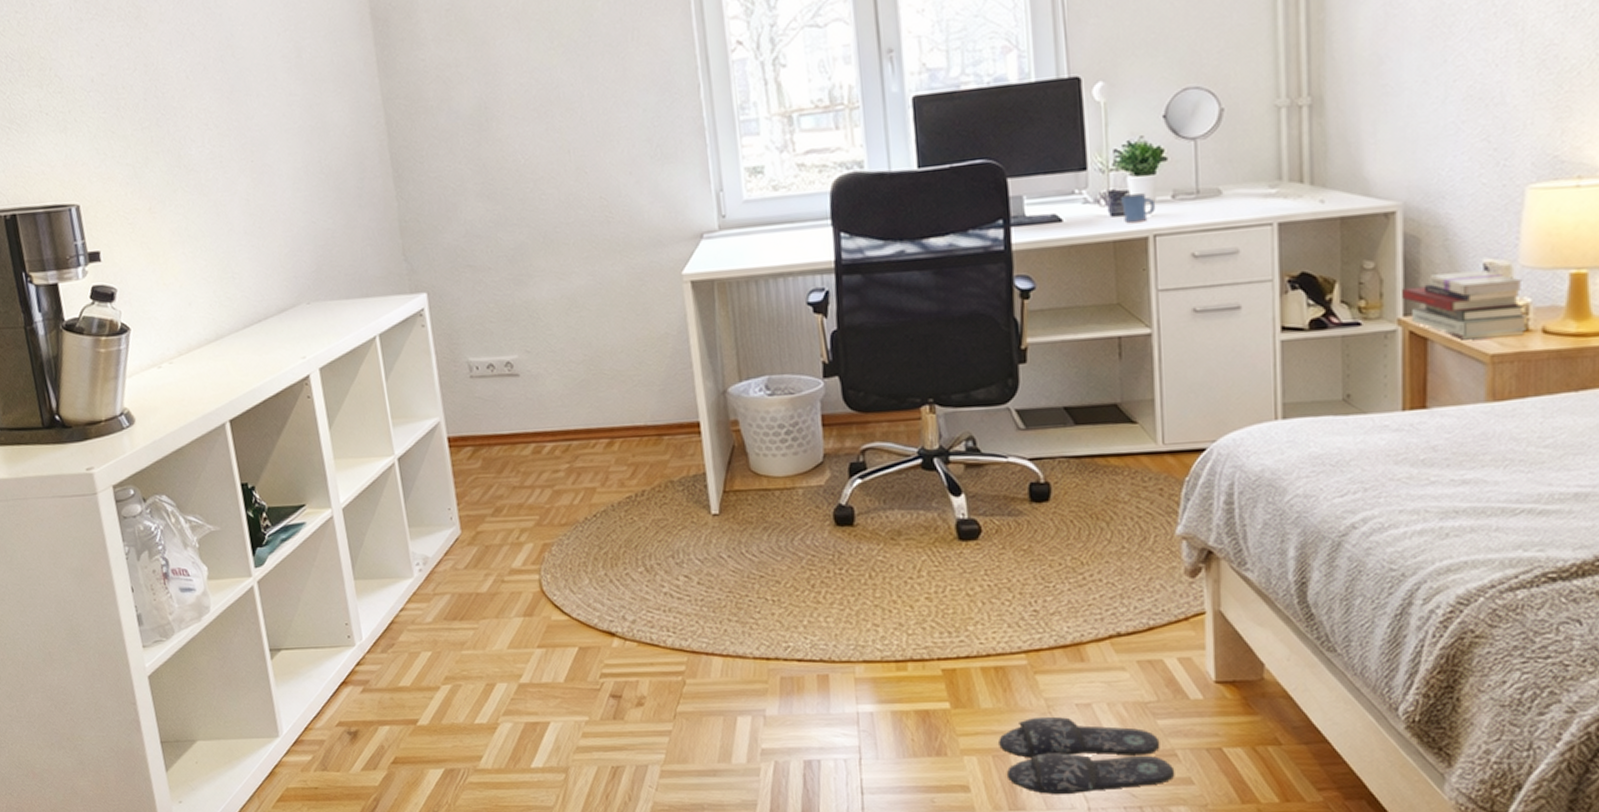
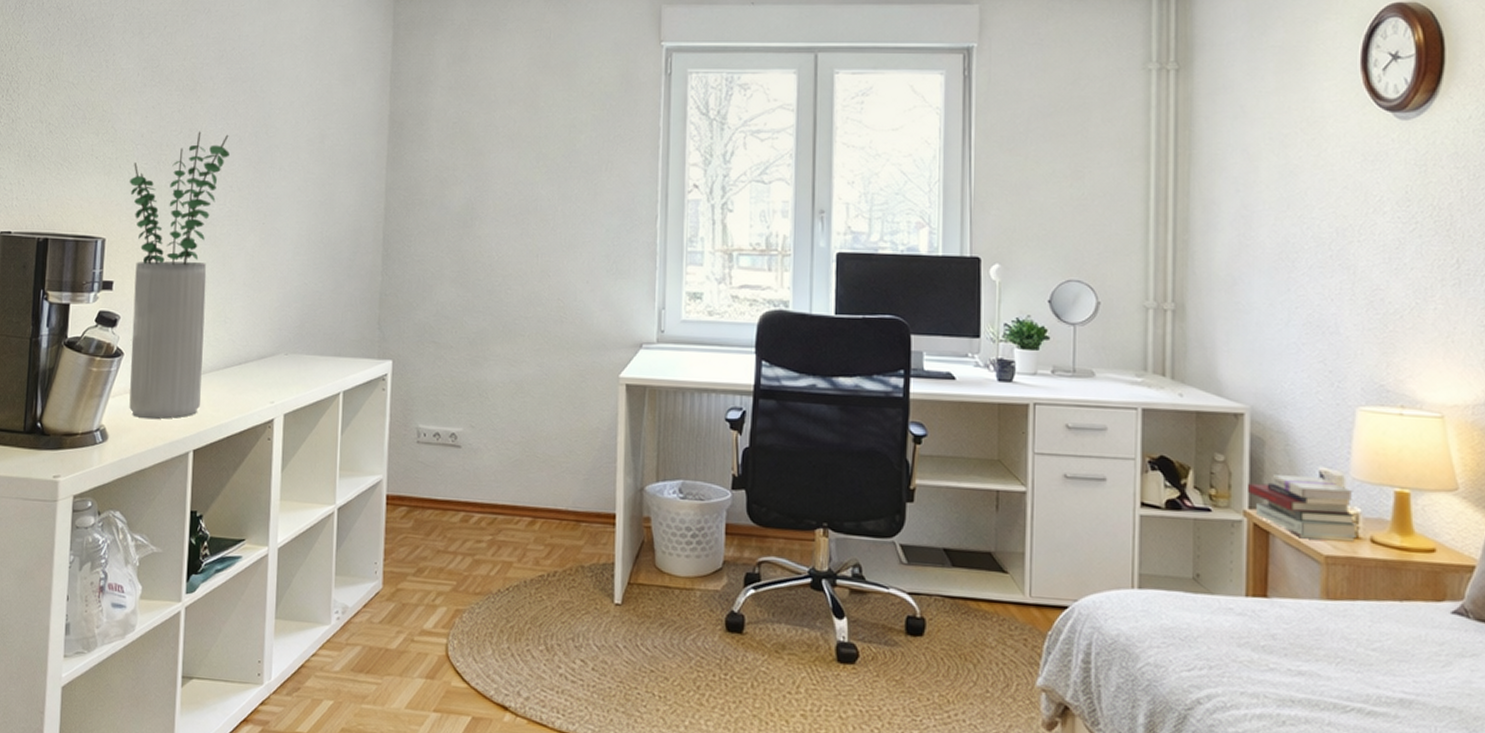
vase: none [90,64,226,395] -> present [129,131,230,419]
mug: present [1121,193,1156,224] -> none [1008,364,1038,391]

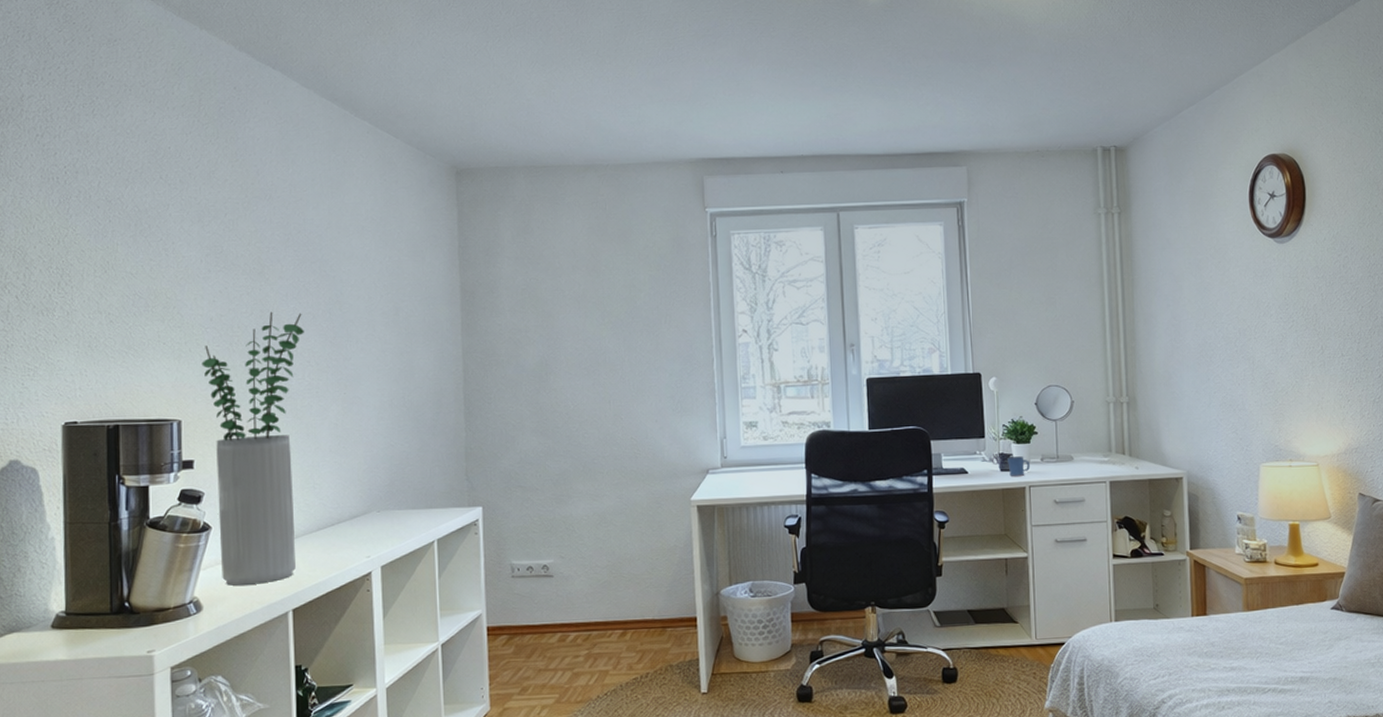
mug: none [1008,364,1038,391] -> present [1007,456,1031,478]
books: present [1248,475,1357,544] -> none [1189,520,1265,568]

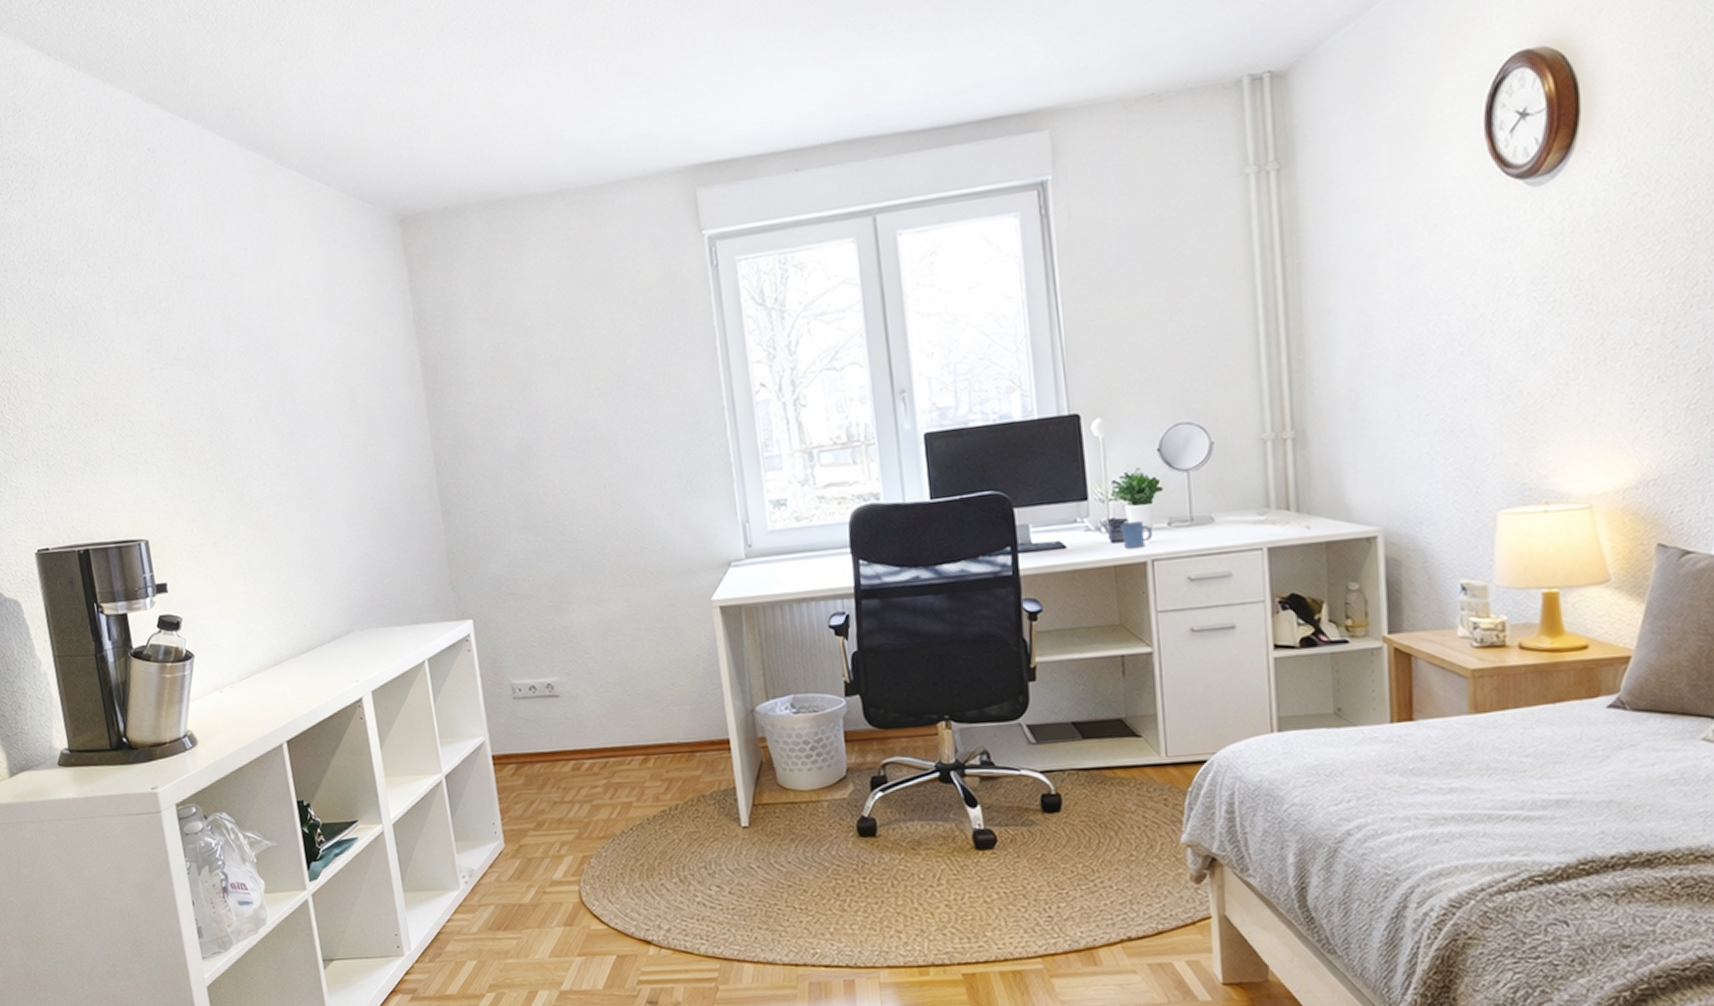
vase: present [201,311,304,586] -> none [159,408,284,717]

